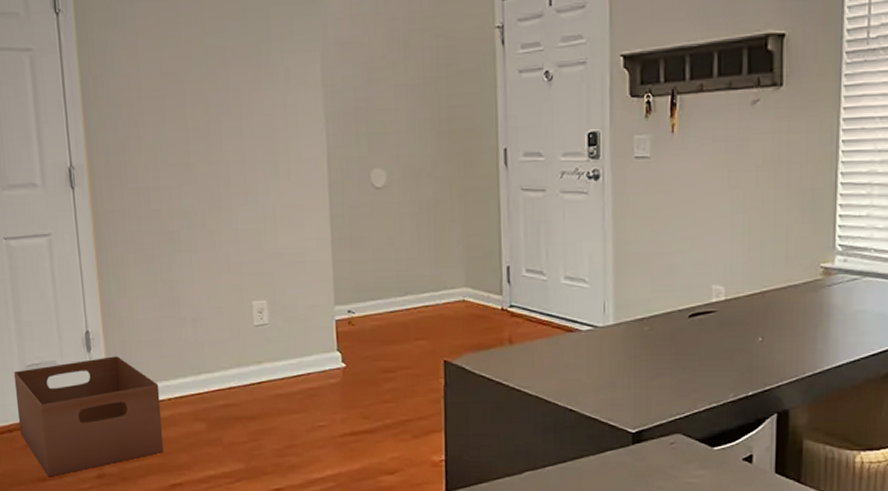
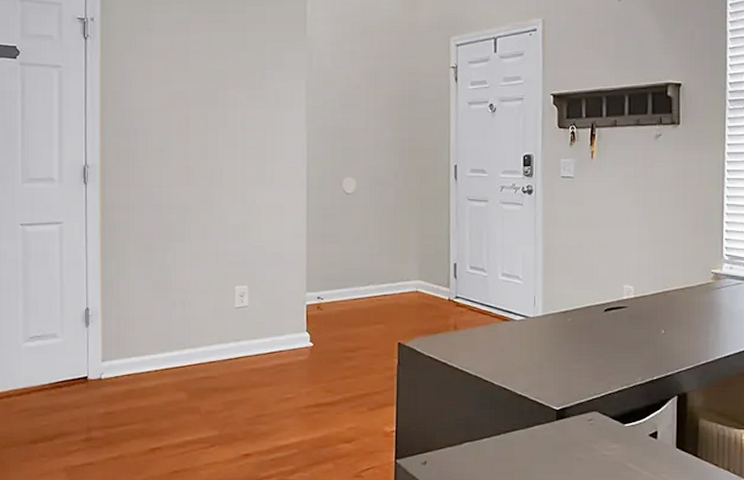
storage basket: present [13,356,164,477] -> none [17,331,147,440]

